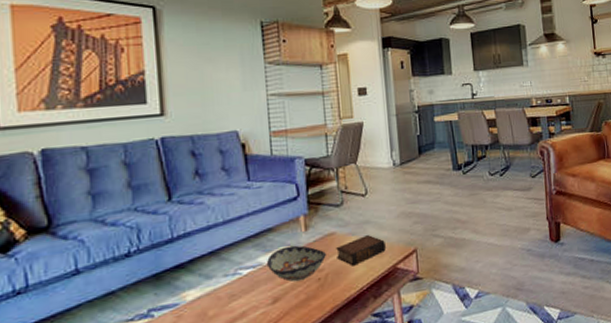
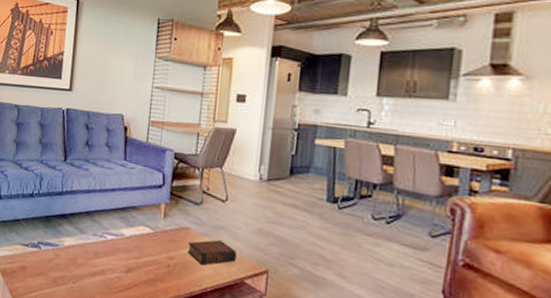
decorative bowl: present [267,245,326,282] -> none [128,226,179,262]

